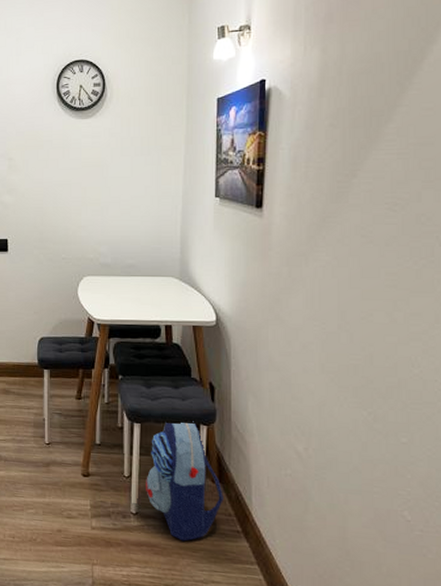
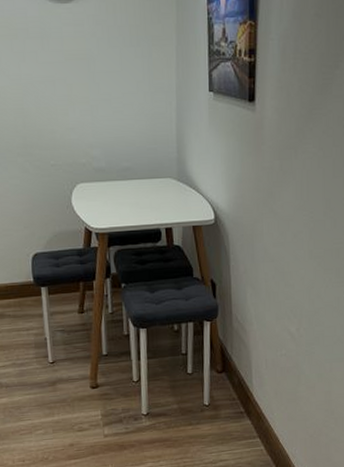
backpack: present [146,421,223,541] -> none [155,319,228,431]

